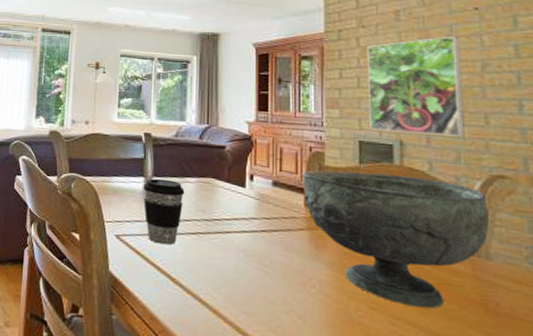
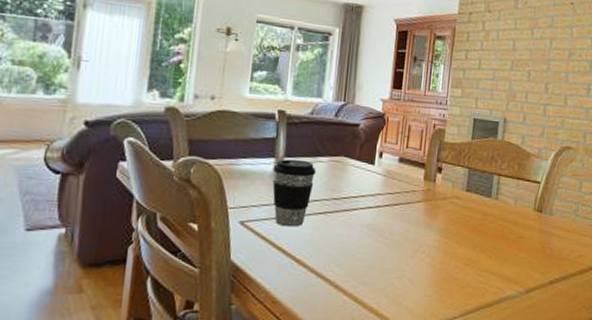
decorative bowl: present [302,170,489,309] -> none [424,146,557,260]
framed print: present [368,36,465,137] -> none [483,26,557,115]

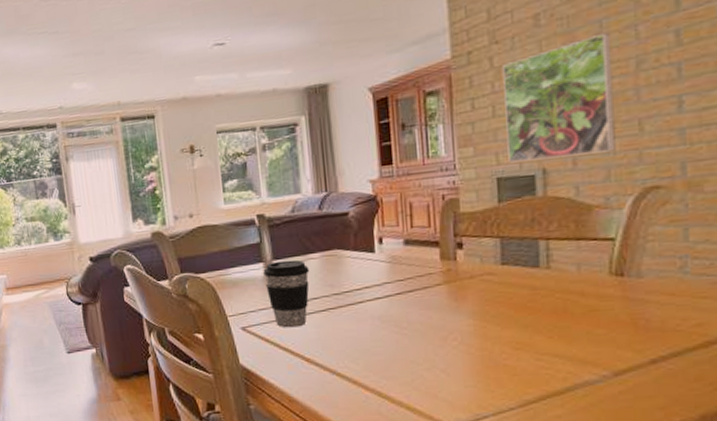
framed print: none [483,26,557,115] -> present [503,32,616,163]

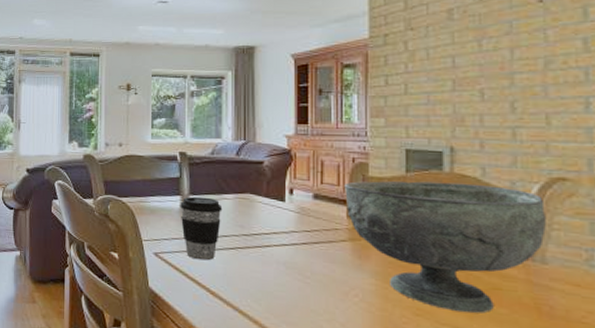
decorative bowl: none [436,204,641,340] -> present [345,181,546,314]
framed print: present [503,32,616,163] -> none [416,32,523,140]

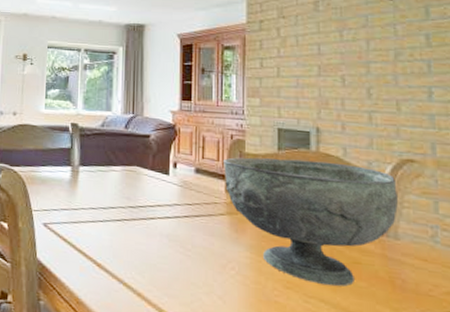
coffee cup: present [180,196,223,261] -> none [70,167,111,232]

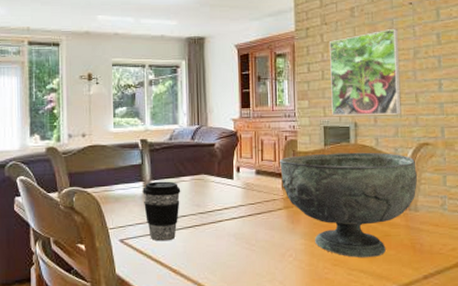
coffee cup: none [70,167,111,232] -> present [142,181,181,242]
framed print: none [288,25,377,123] -> present [330,28,401,116]

